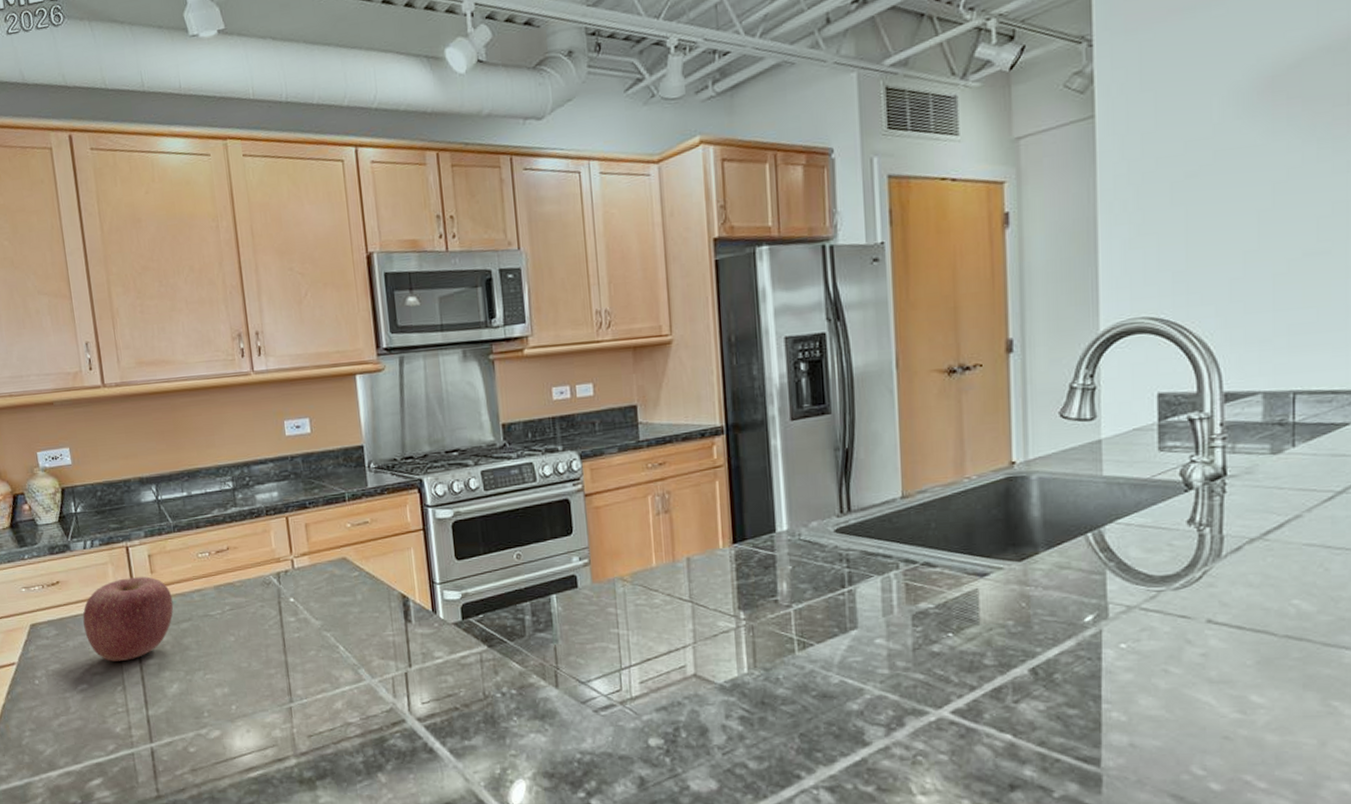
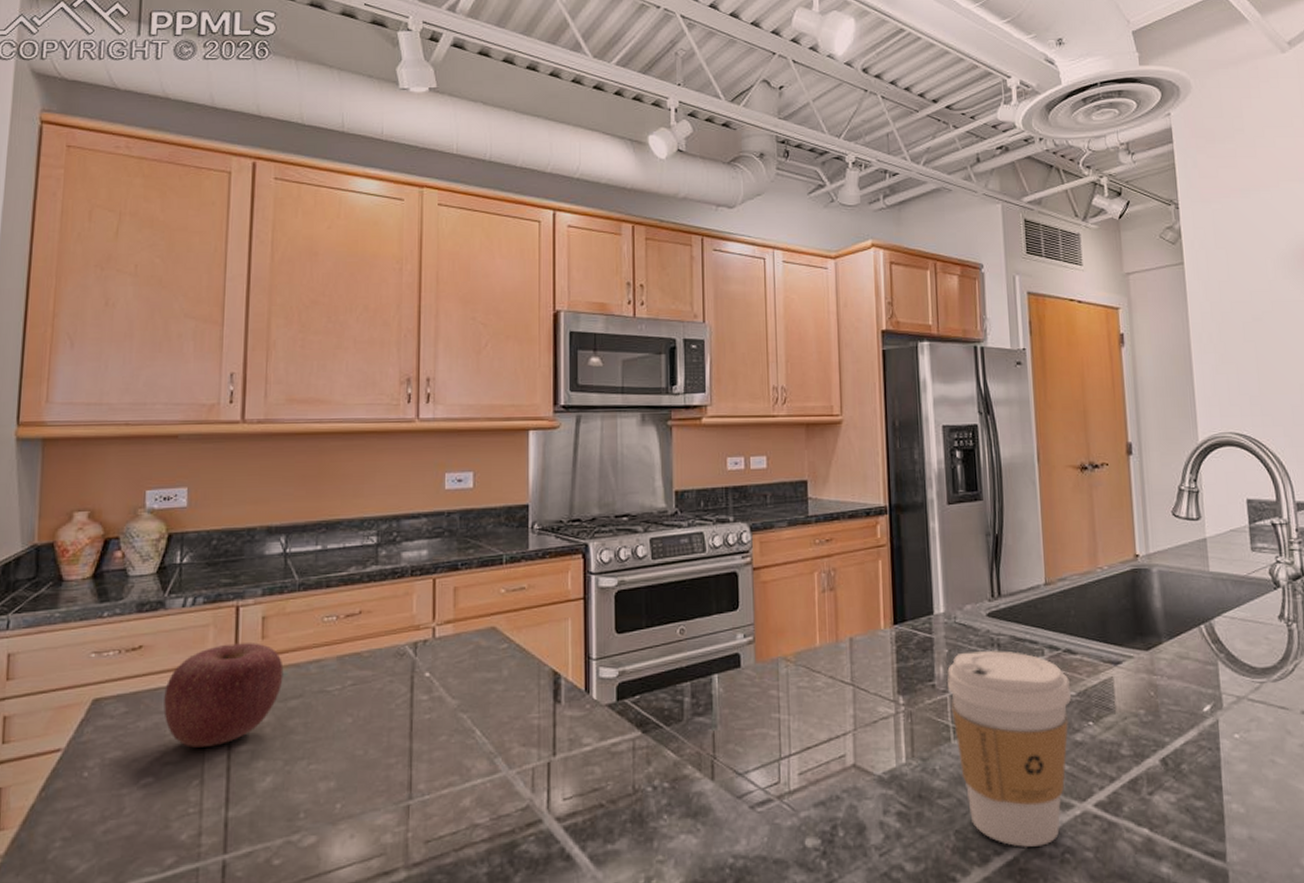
coffee cup: none [790,566,930,751] -> present [947,651,1072,848]

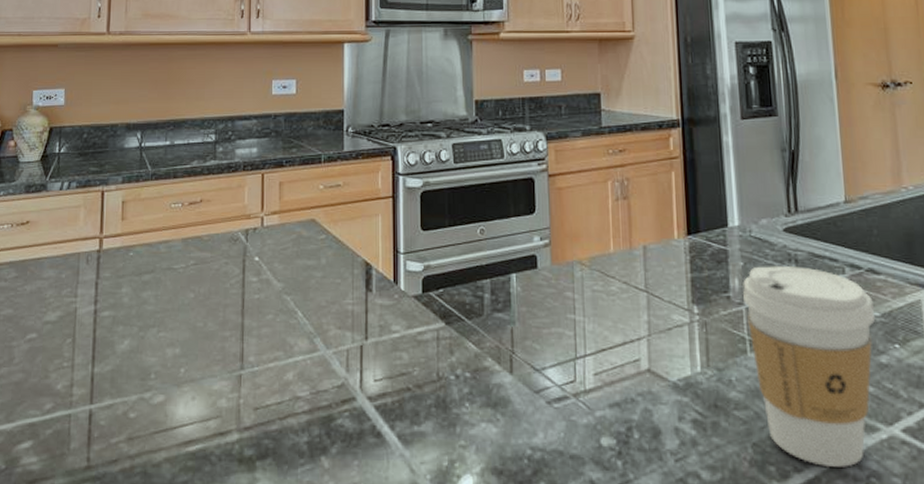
apple: present [163,643,284,748] -> none [45,223,139,311]

